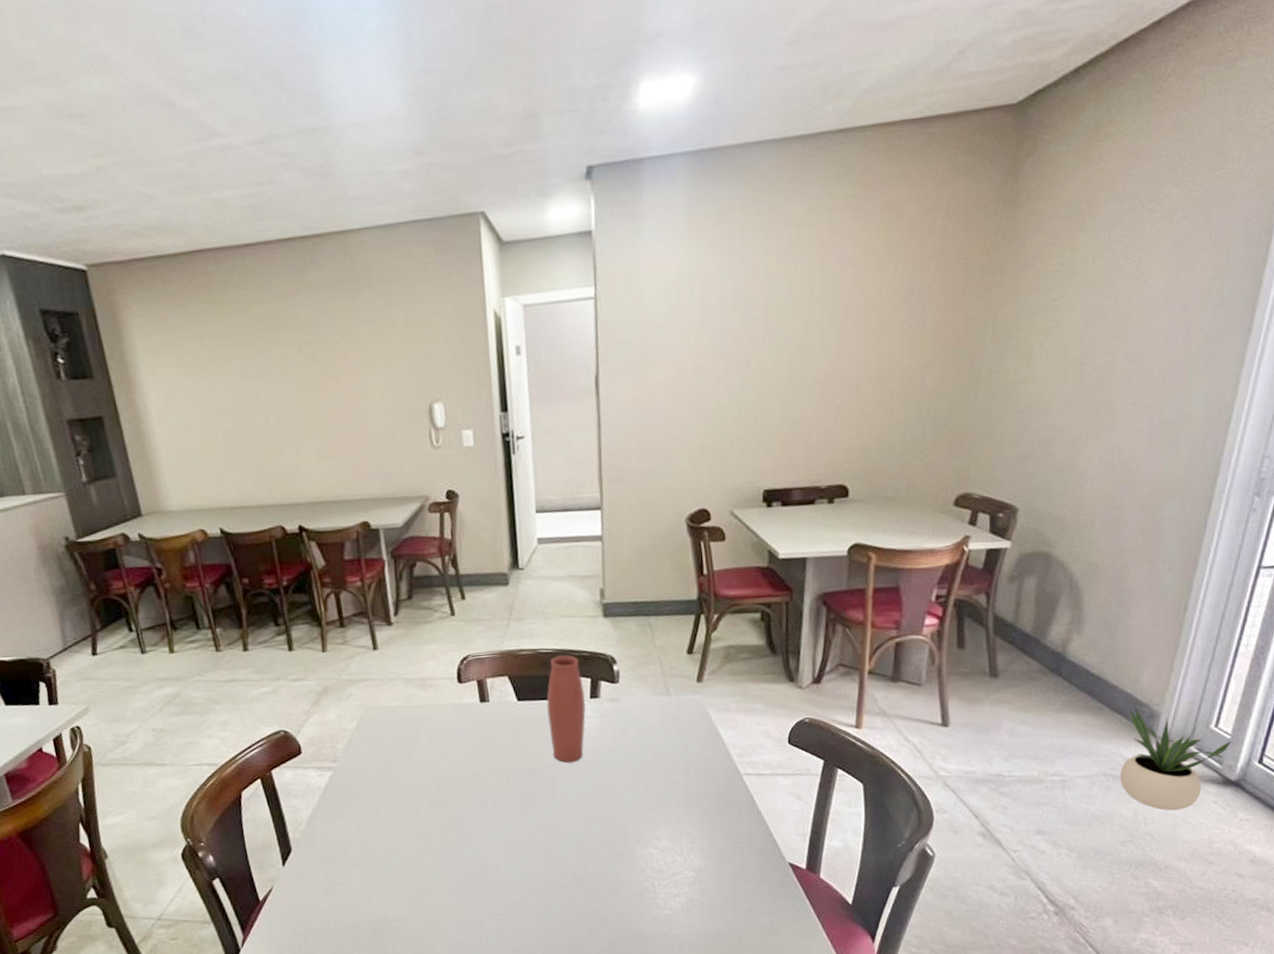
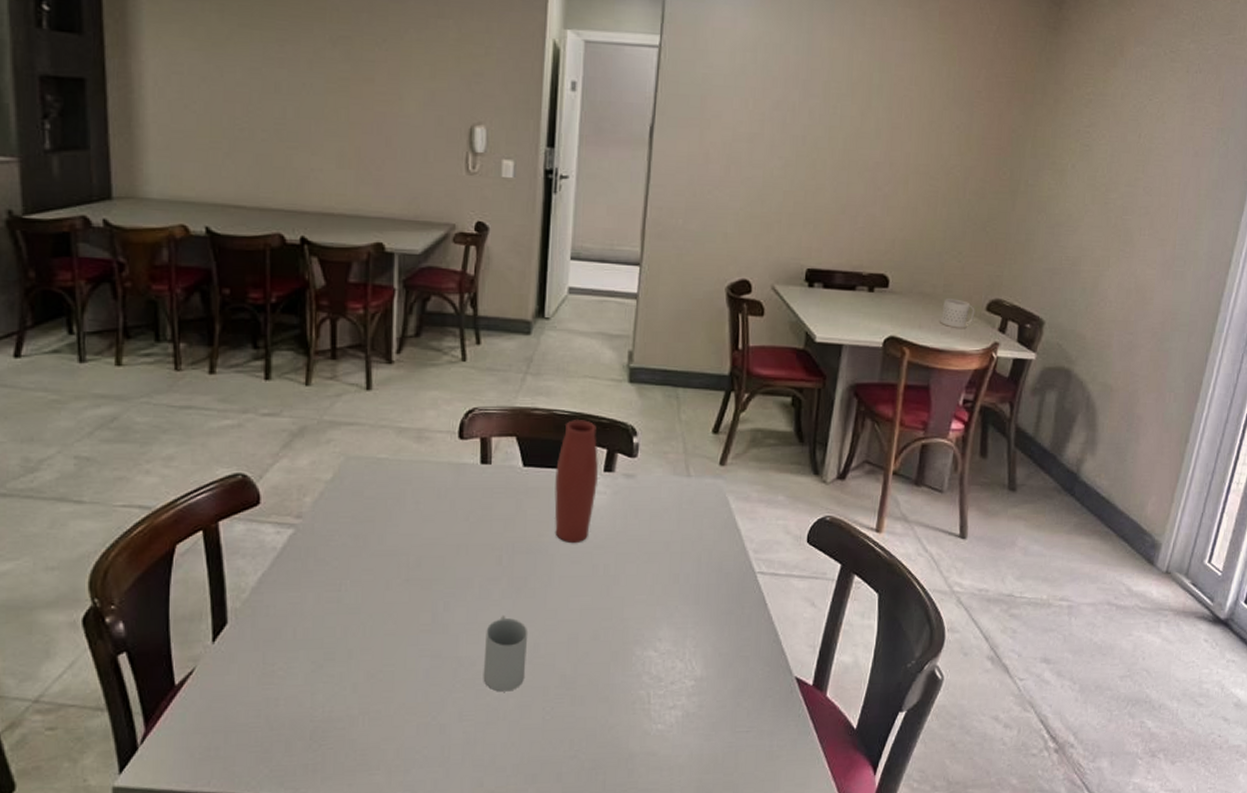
cup: none [504,827,542,891] -> present [483,614,528,692]
mug: none [905,498,942,528] -> present [940,298,975,328]
potted plant: present [1119,705,1232,811] -> none [1122,533,1223,646]

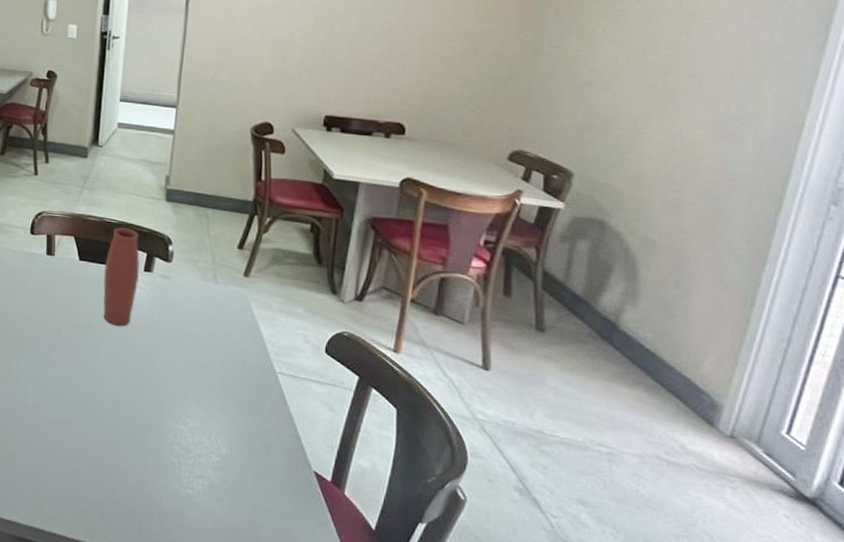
cup: present [483,614,528,692] -> none [44,375,80,438]
mug: present [940,298,975,328] -> none [458,147,496,175]

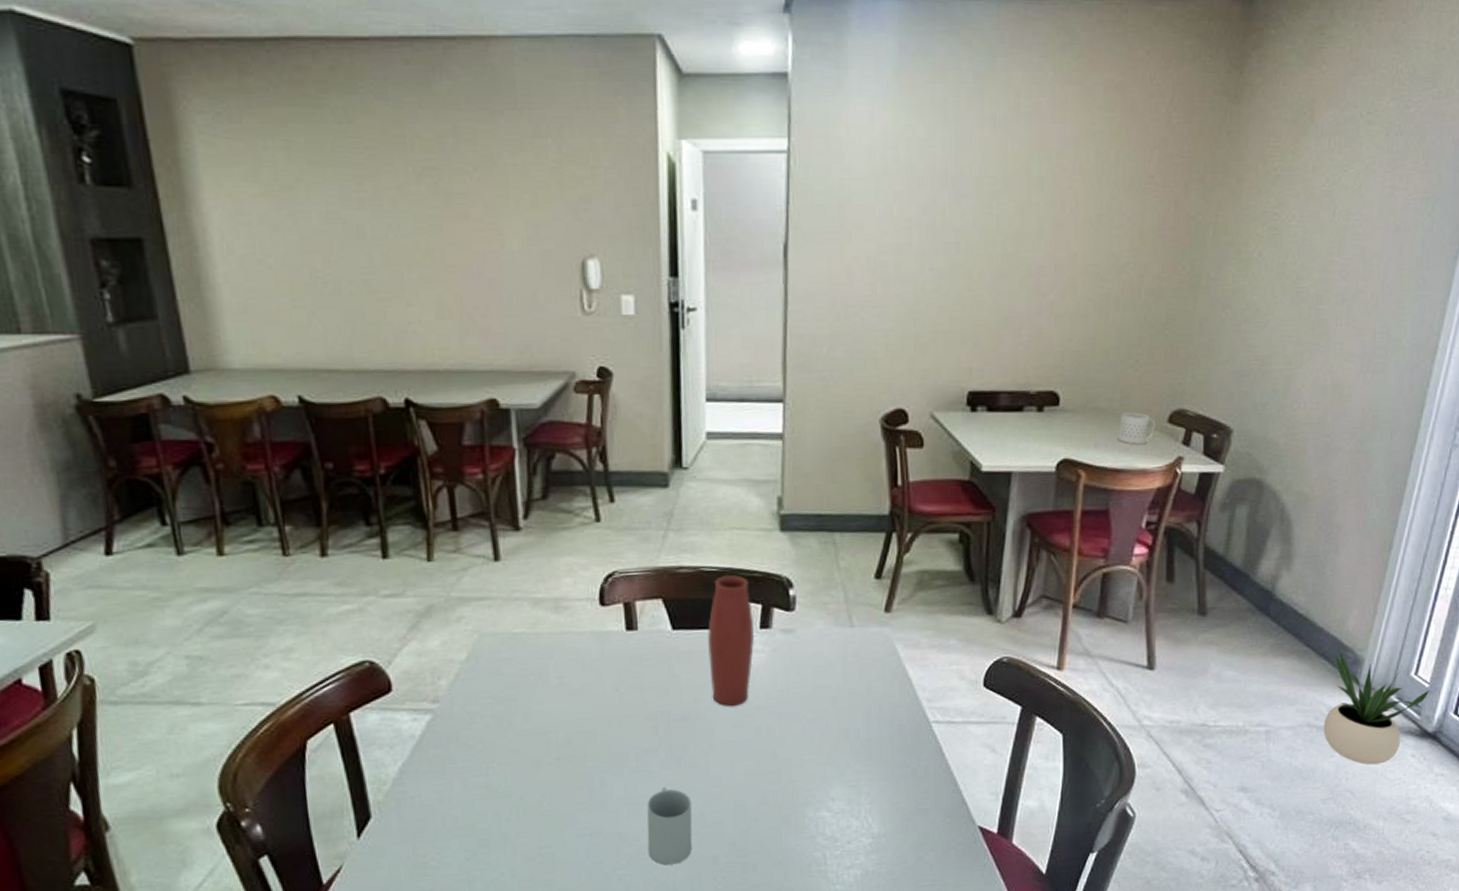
cup: none [44,375,80,438] -> present [647,786,693,865]
mug: none [458,147,496,175] -> present [1117,412,1156,445]
potted plant: none [675,392,807,516] -> present [1323,650,1430,765]

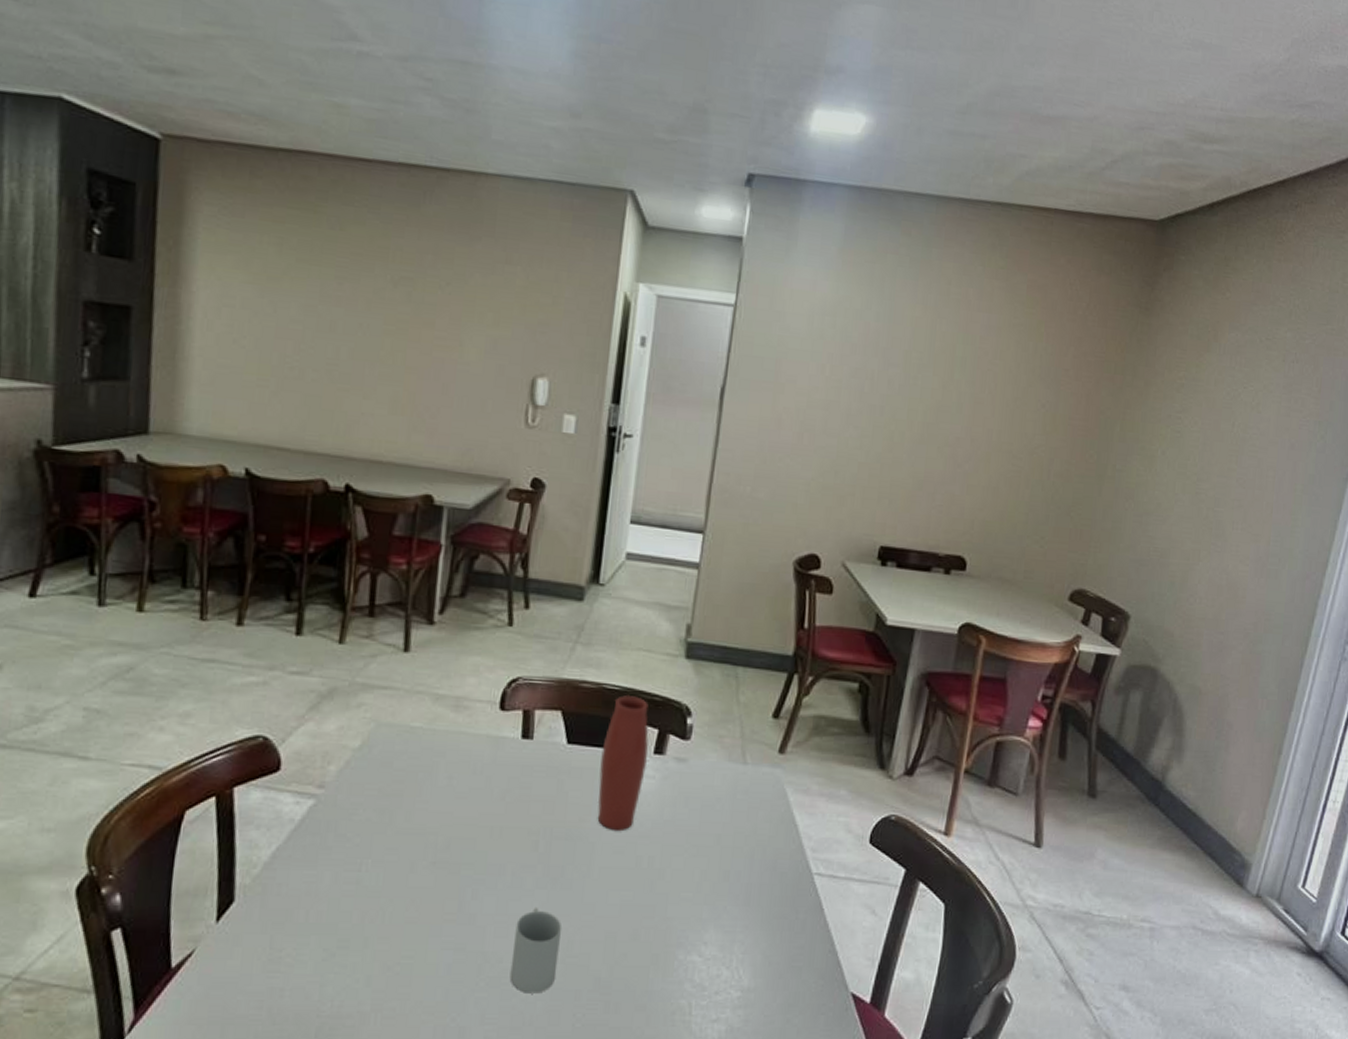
mug: present [1117,412,1156,445] -> none [1019,585,1057,618]
potted plant: present [1323,650,1430,765] -> none [1208,851,1317,979]

